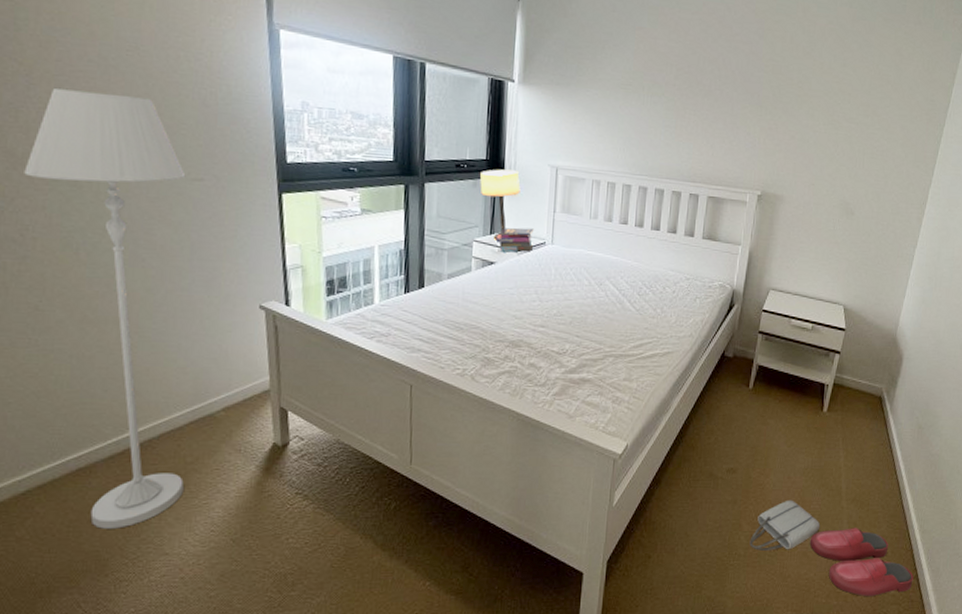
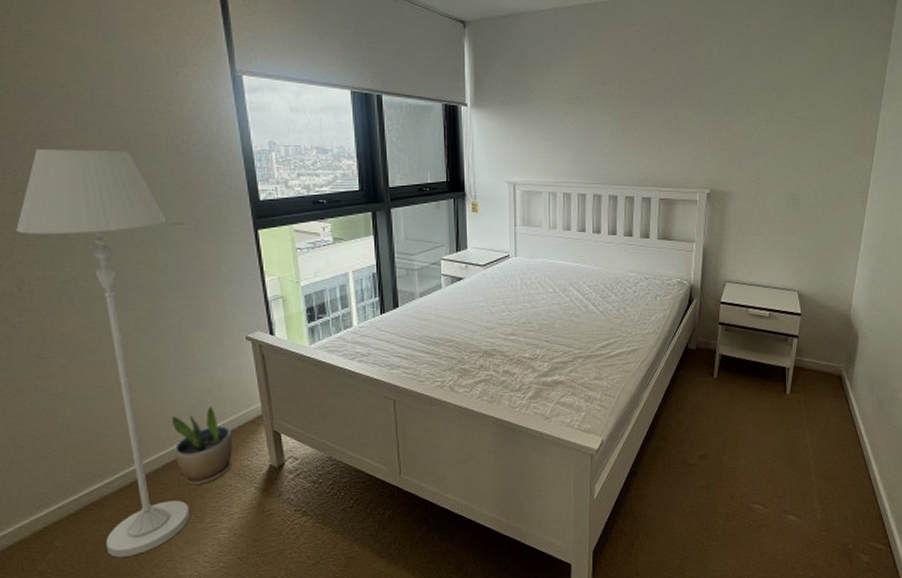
potted plant: none [172,376,237,458] -> present [171,406,234,485]
table lamp: present [480,169,521,239] -> none [442,189,481,256]
books: present [495,227,534,252] -> none [462,243,497,268]
tote bag: present [749,500,821,551] -> none [726,480,793,531]
slippers: present [809,528,914,597] -> none [783,501,885,567]

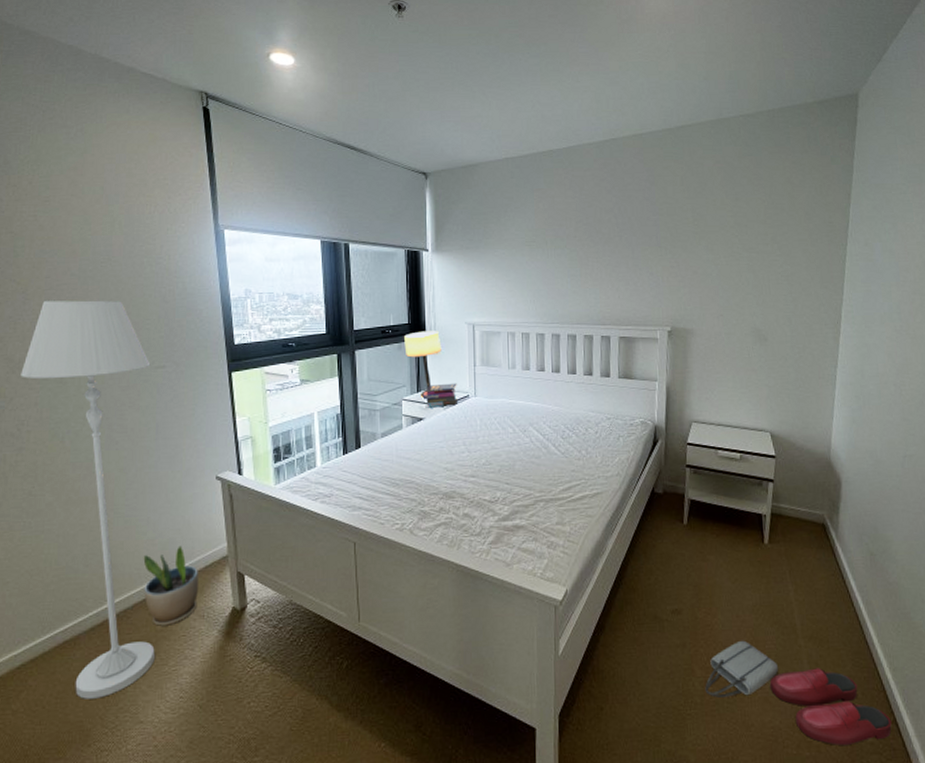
table lamp: none [442,189,481,256] -> present [404,331,442,396]
books: none [462,243,497,268] -> present [422,383,457,408]
tote bag: none [726,480,793,531] -> present [705,640,779,698]
slippers: none [783,501,885,567] -> present [769,668,892,746]

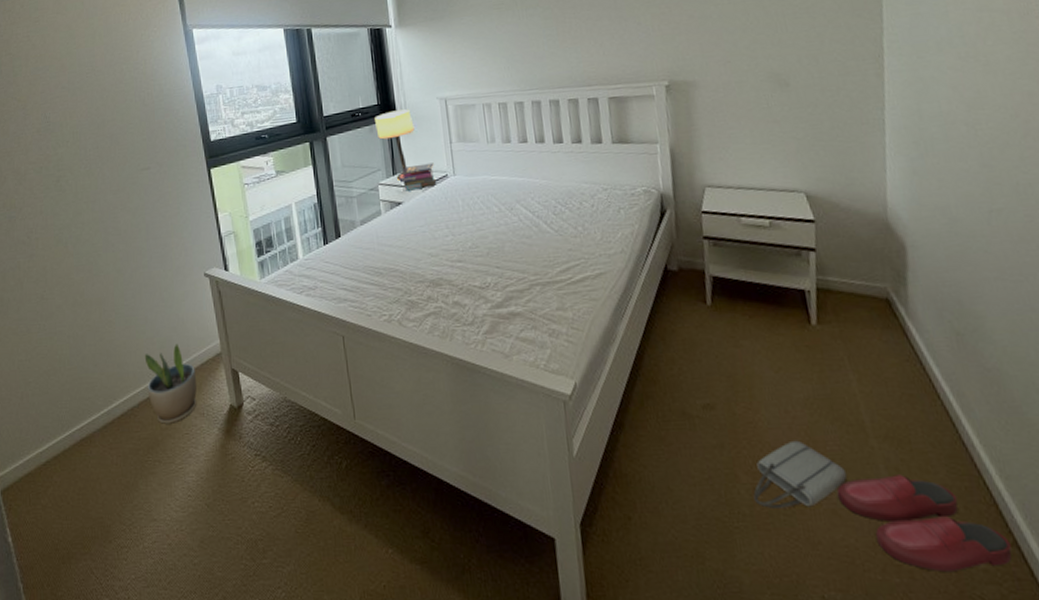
floor lamp: present [20,300,156,699] -> none [27,108,163,496]

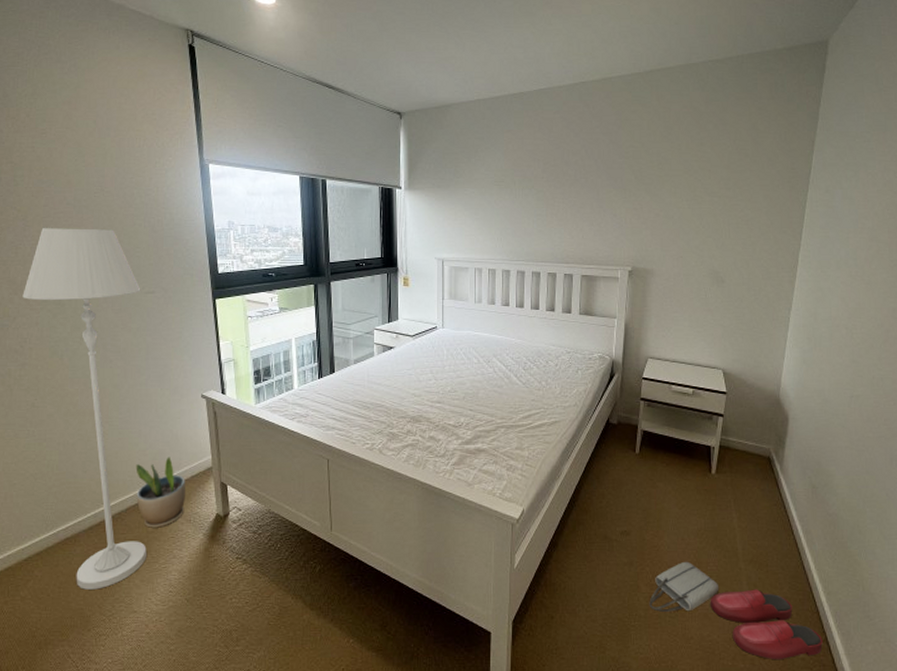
floor lamp: none [27,108,163,496] -> present [22,228,148,590]
table lamp: present [375,109,415,179] -> none [377,265,412,326]
books: present [399,163,436,191] -> none [393,315,426,338]

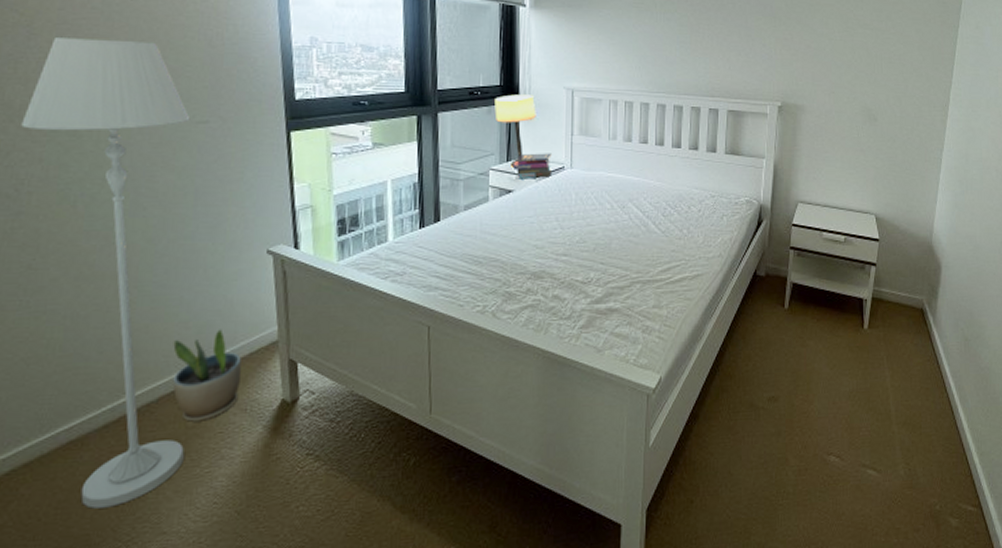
table lamp: none [377,265,412,326] -> present [494,94,536,166]
books: none [393,315,426,338] -> present [512,153,552,179]
tote bag: present [649,561,720,612] -> none [798,427,872,487]
slippers: present [710,589,823,660] -> none [862,454,976,532]

